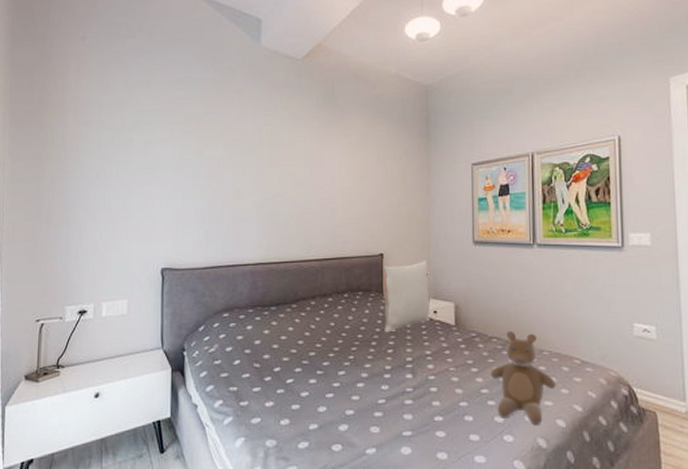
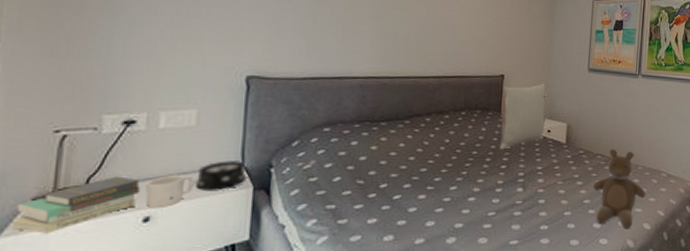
books: none [13,357,92,404] -> present [11,176,141,234]
mug: none [95,357,128,386] -> present [145,175,195,209]
alarm clock: none [130,344,165,371] -> present [196,161,247,190]

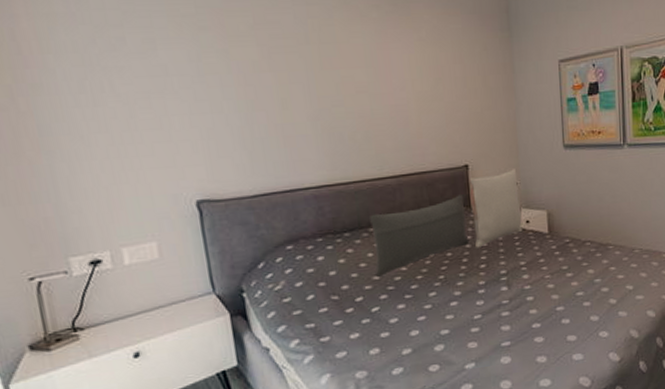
books: present [11,176,141,234] -> none [16,316,124,377]
mug: present [145,175,195,209] -> none [127,309,173,345]
alarm clock: present [196,161,247,190] -> none [173,289,221,322]
pillow: none [404,100,496,168] -> present [369,194,470,278]
teddy bear: present [593,149,646,228] -> none [585,233,646,318]

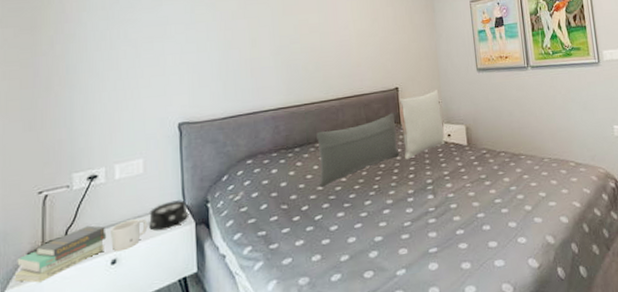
books: none [16,316,124,377] -> present [14,225,107,283]
mug: none [127,309,173,345] -> present [111,218,148,252]
alarm clock: none [173,289,221,322] -> present [149,200,188,230]

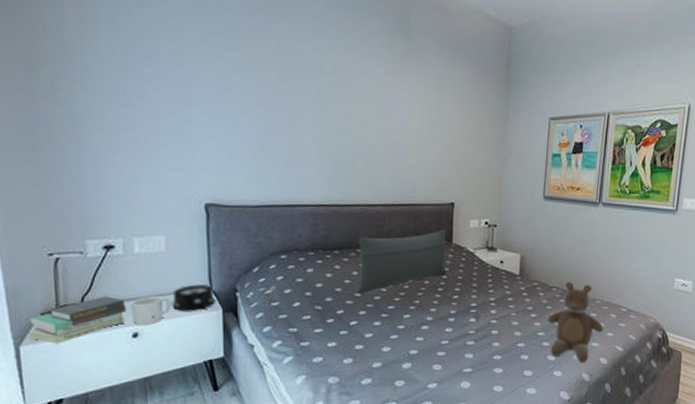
pillow: present [399,88,445,160] -> none [451,211,498,280]
teddy bear: none [502,144,557,224] -> present [548,282,604,362]

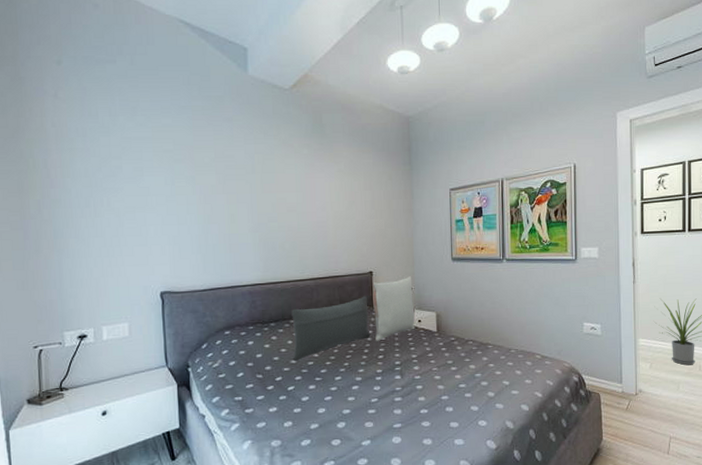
books: present [28,296,127,344] -> none [16,379,97,426]
mug: present [131,297,171,326] -> none [100,377,134,405]
alarm clock: present [173,284,215,311] -> none [135,363,171,388]
pillow: none [451,211,498,280] -> present [372,275,415,341]
teddy bear: present [548,282,604,362] -> none [467,335,521,410]

